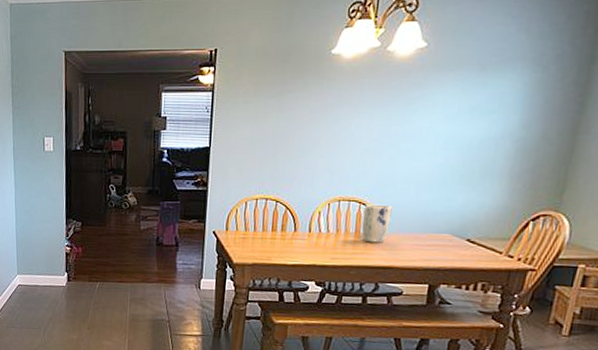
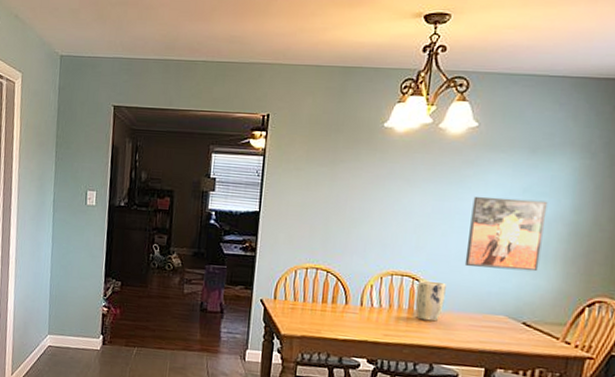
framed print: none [410,118,496,190] -> present [464,196,548,272]

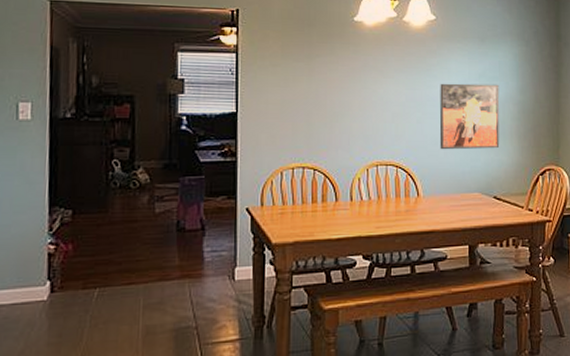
plant pot: present [415,280,446,322] -> none [400,167,427,207]

